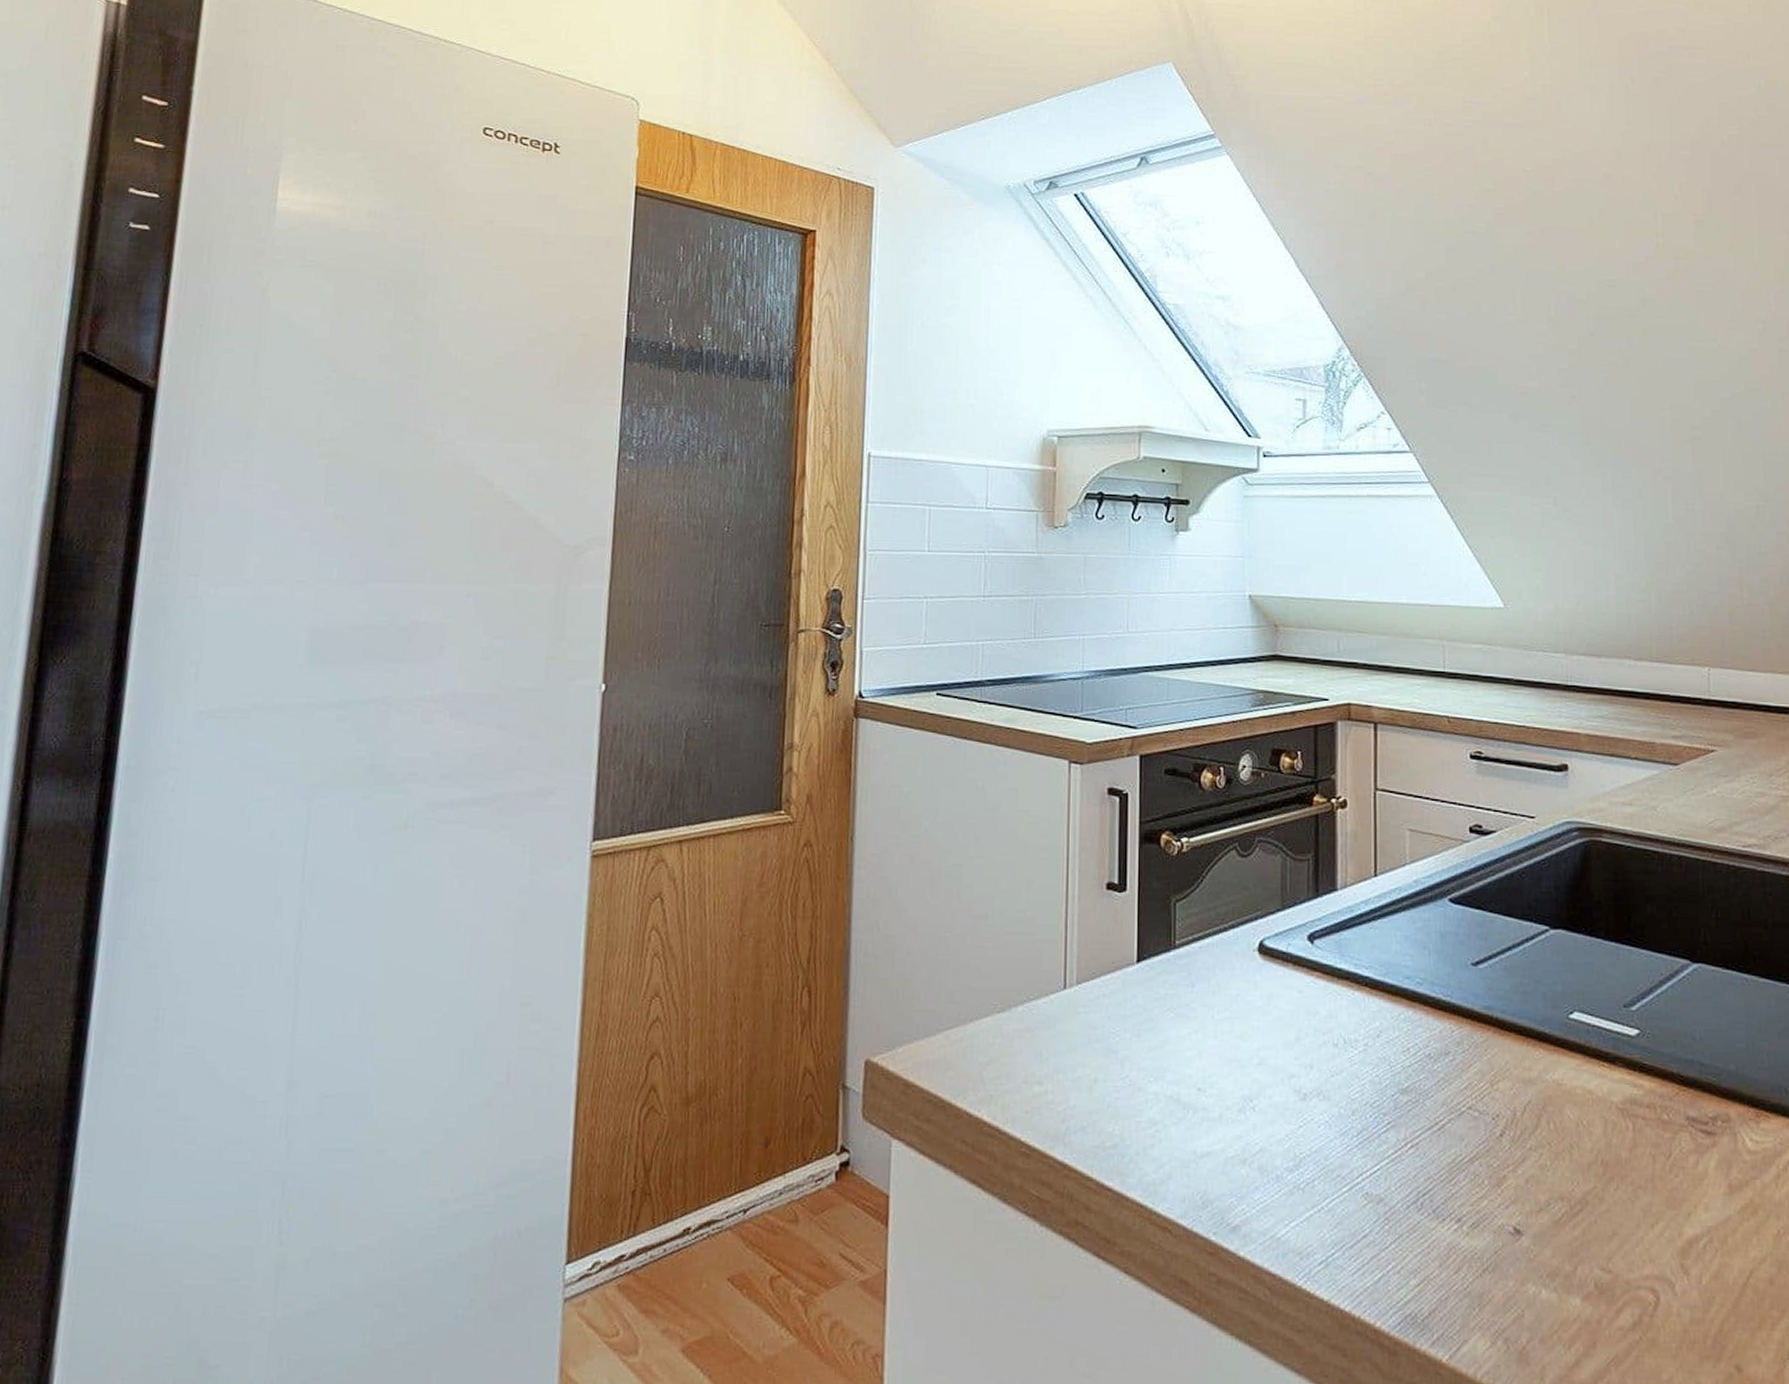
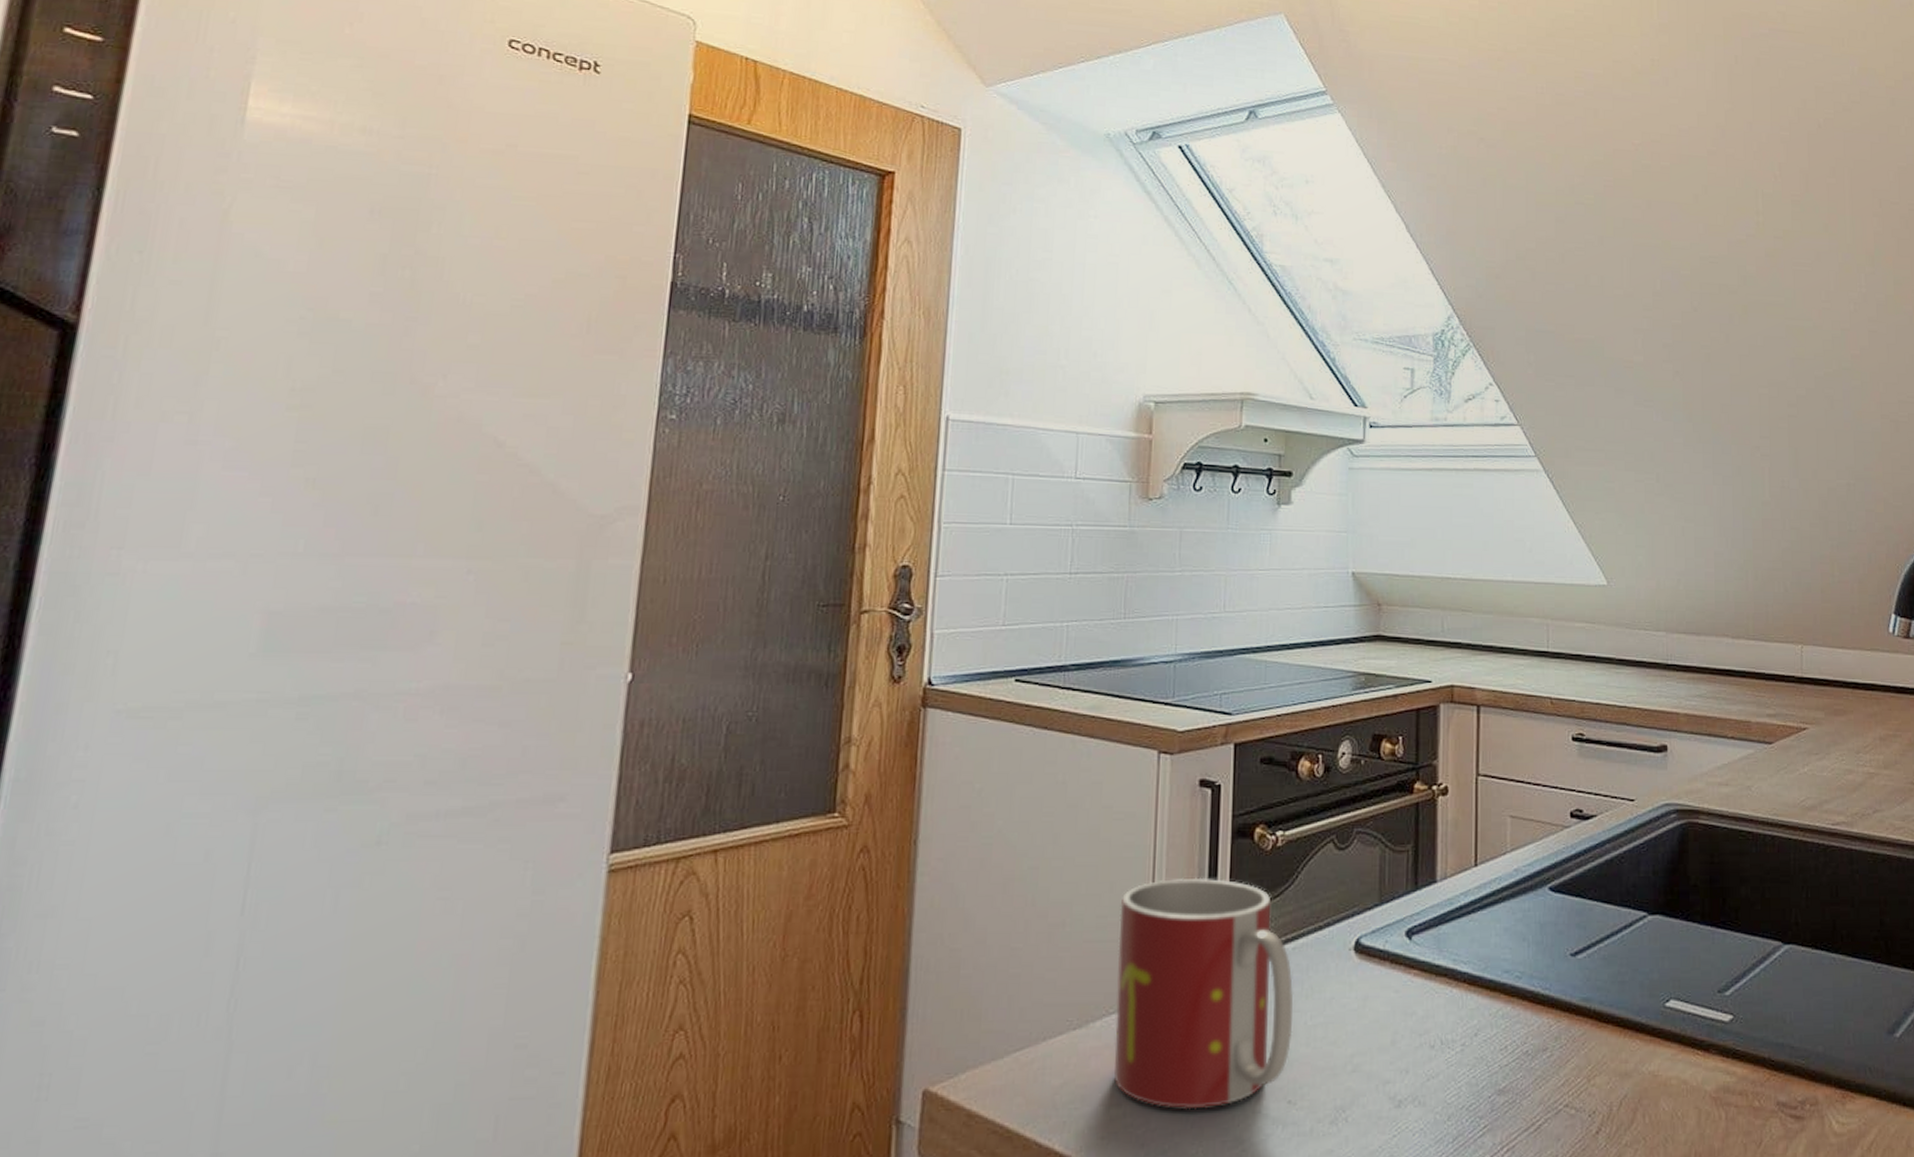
mug: none [1035,878,1202,1091] -> present [1113,877,1294,1110]

